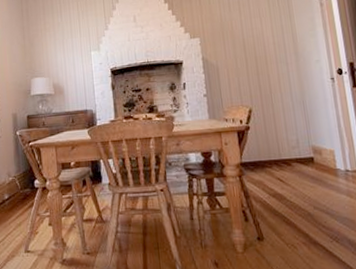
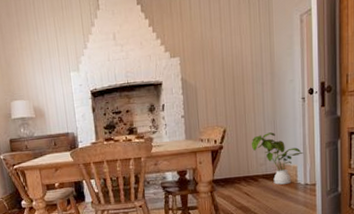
house plant: none [280,113,340,170] -> present [251,132,304,185]

